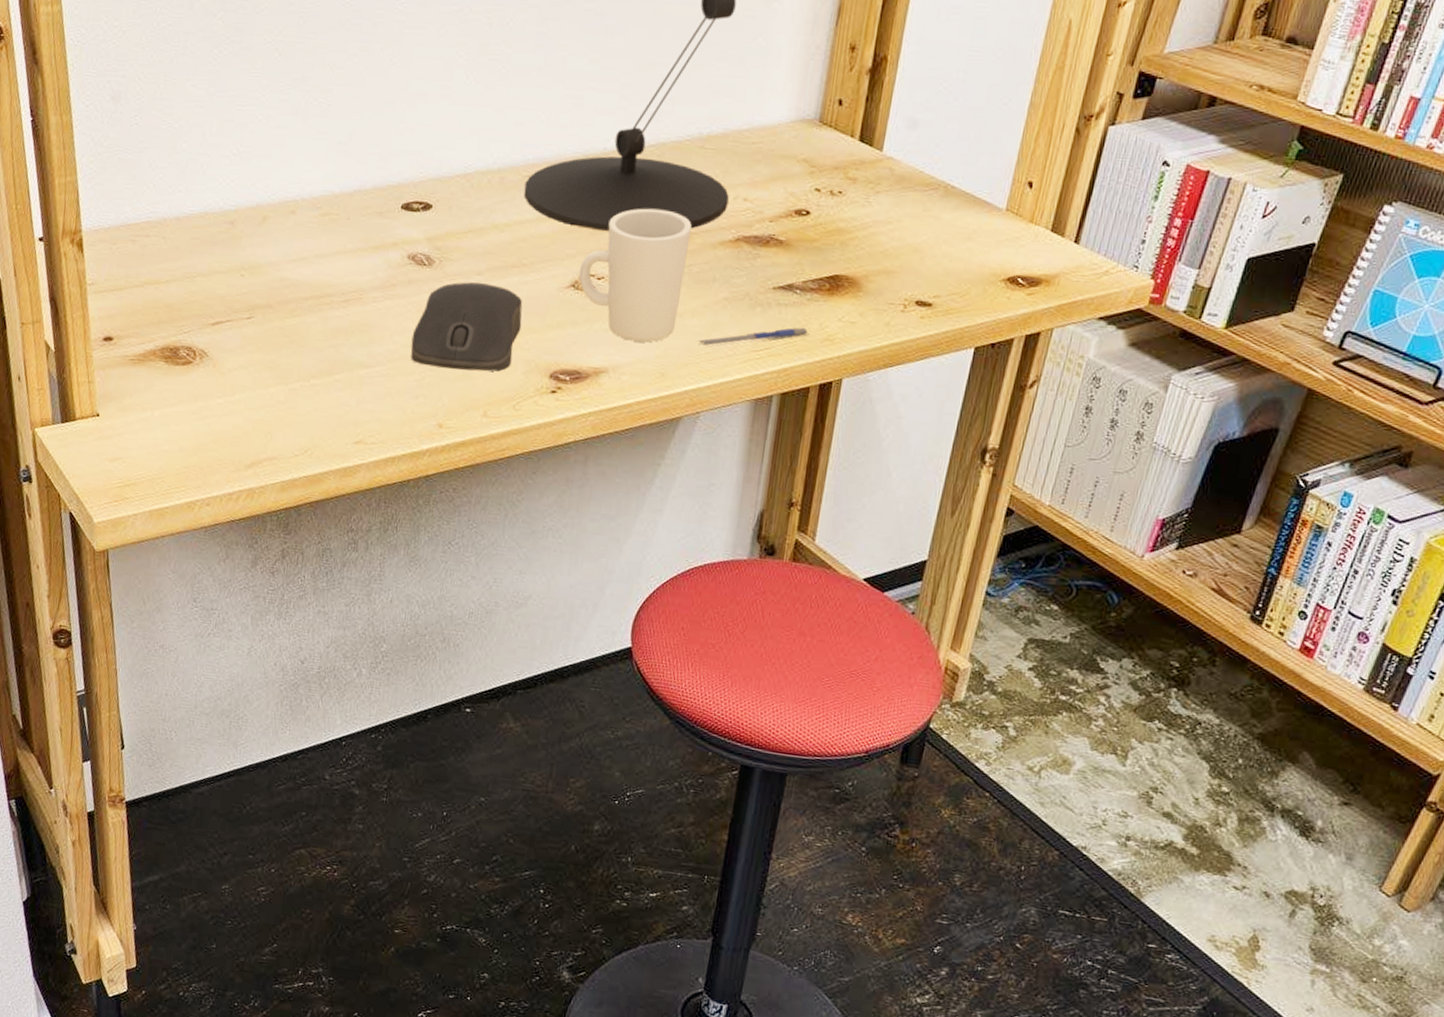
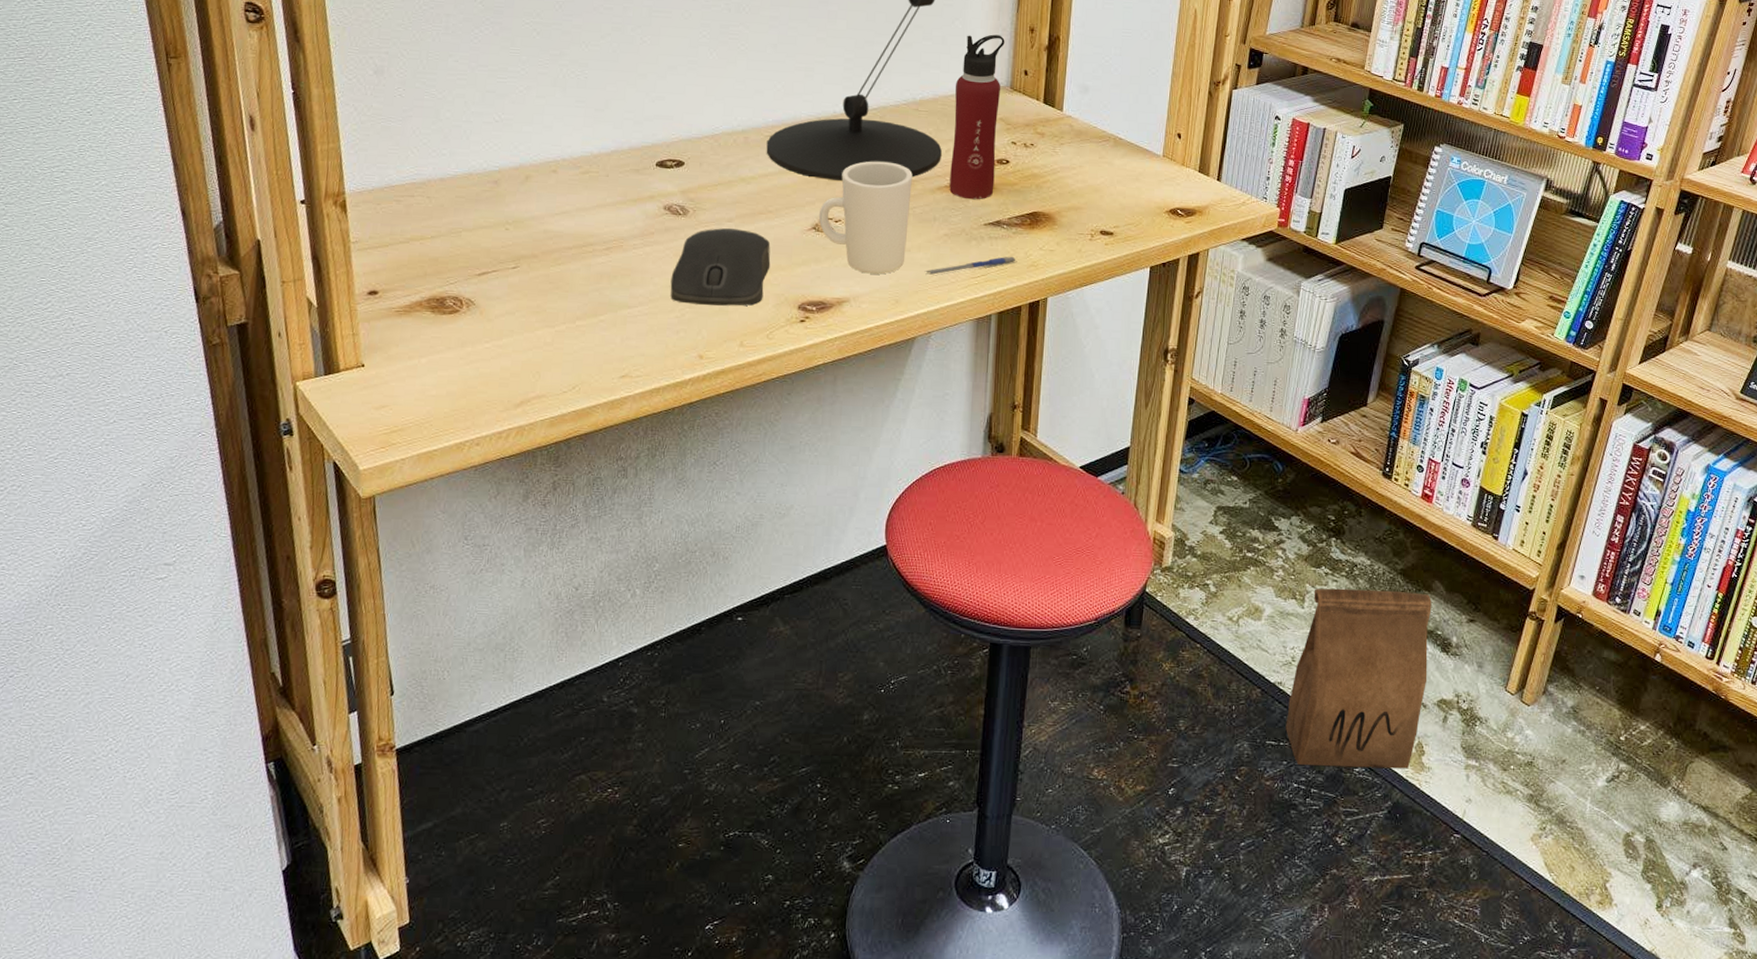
water bottle: none [734,53,818,258] -> present [949,34,1005,200]
paper bag: none [1084,745,1295,964] -> present [1286,588,1432,769]

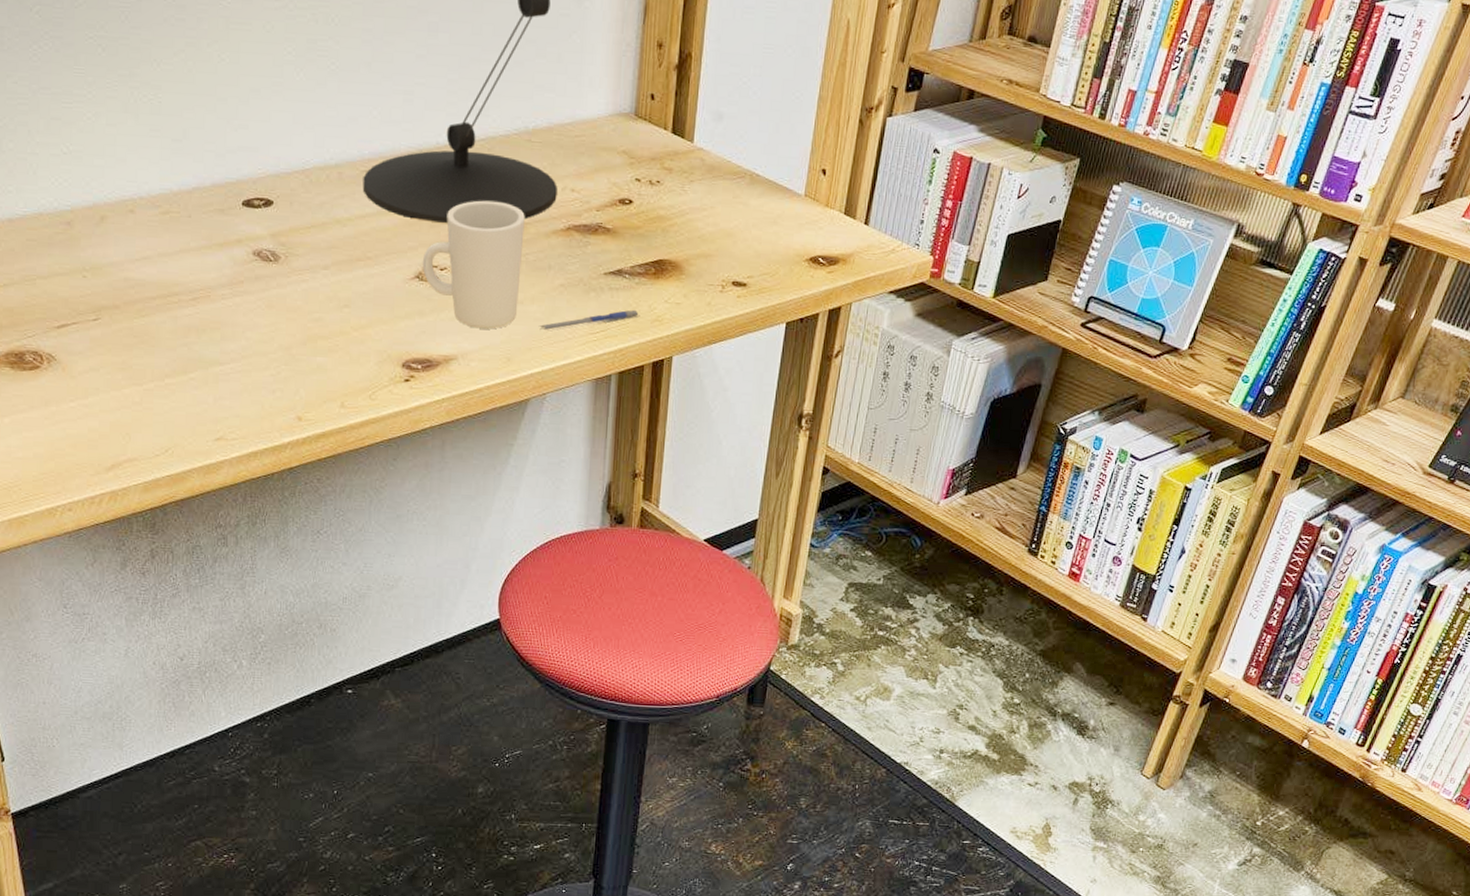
computer mouse: present [670,228,771,306] -> none [263,276,371,364]
water bottle: present [949,34,1005,200] -> none [566,50,629,246]
paper bag: present [1286,588,1432,769] -> none [909,668,1071,850]

